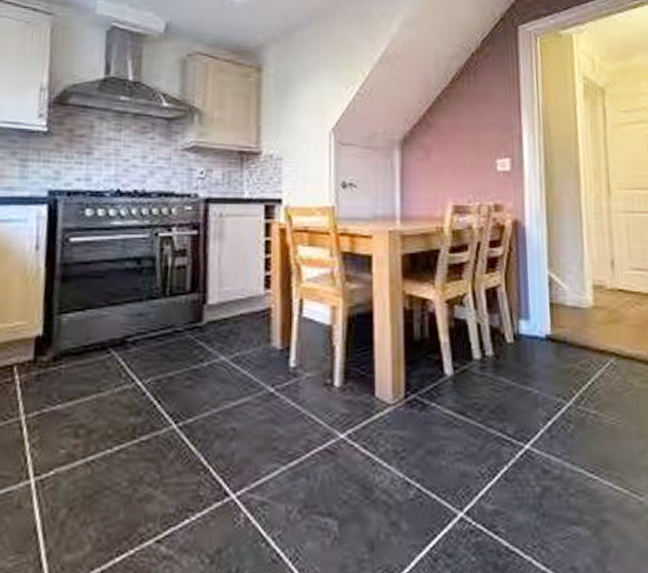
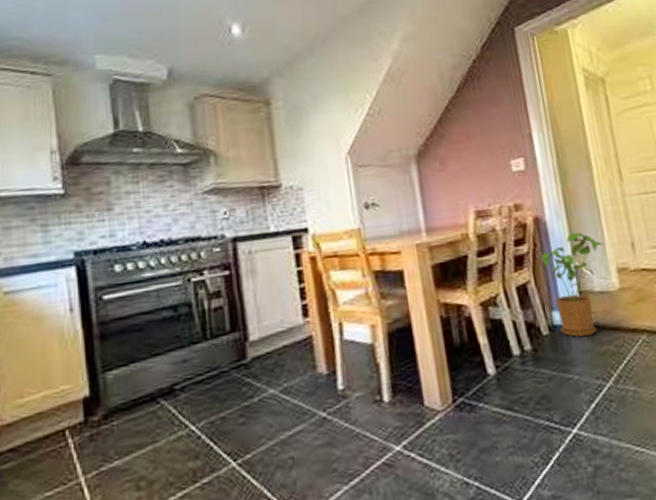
house plant: none [515,241,583,351] -> present [541,232,605,337]

